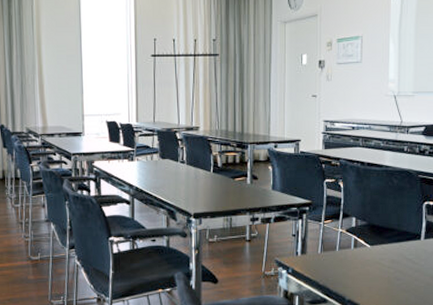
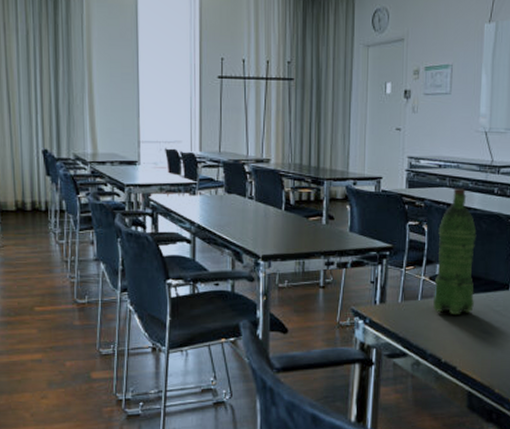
plastic bottle: none [349,147,389,263] -> present [432,188,477,314]

